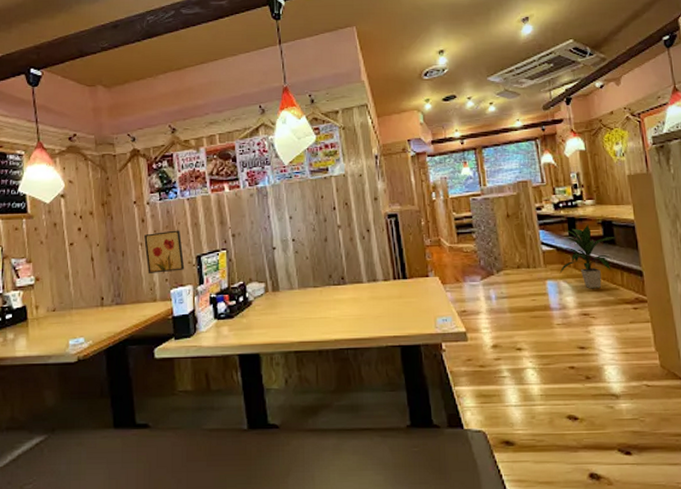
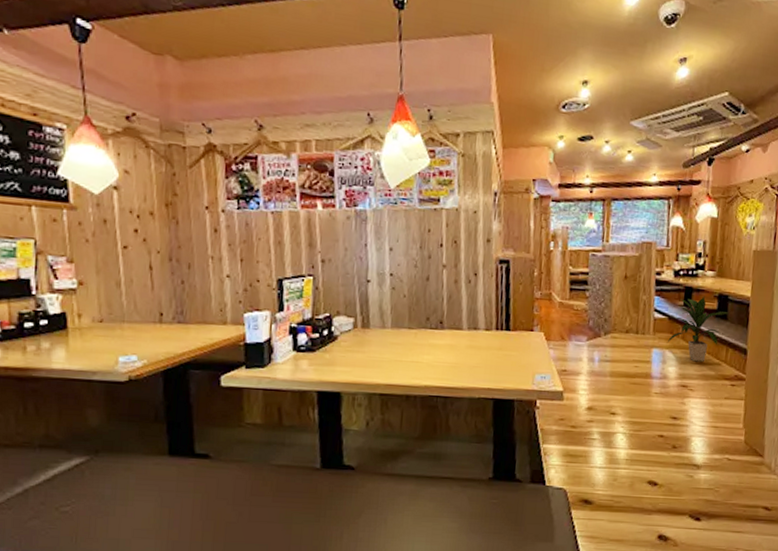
wall art: present [144,230,185,273] -> none [216,246,263,294]

